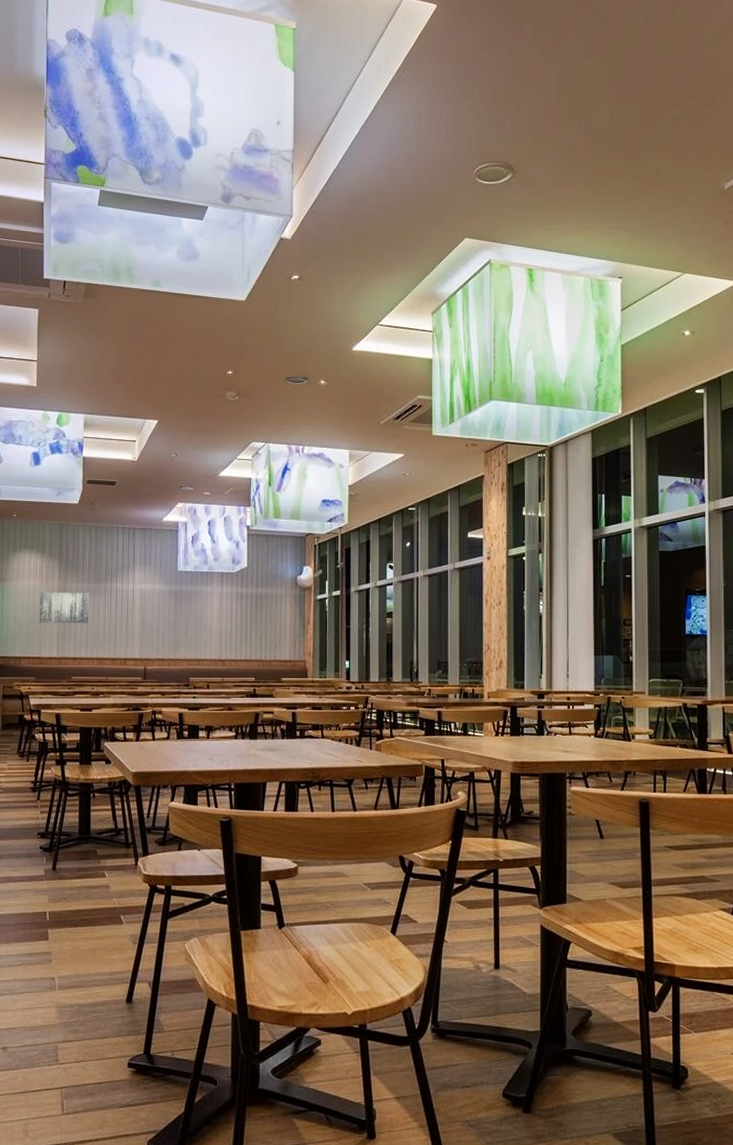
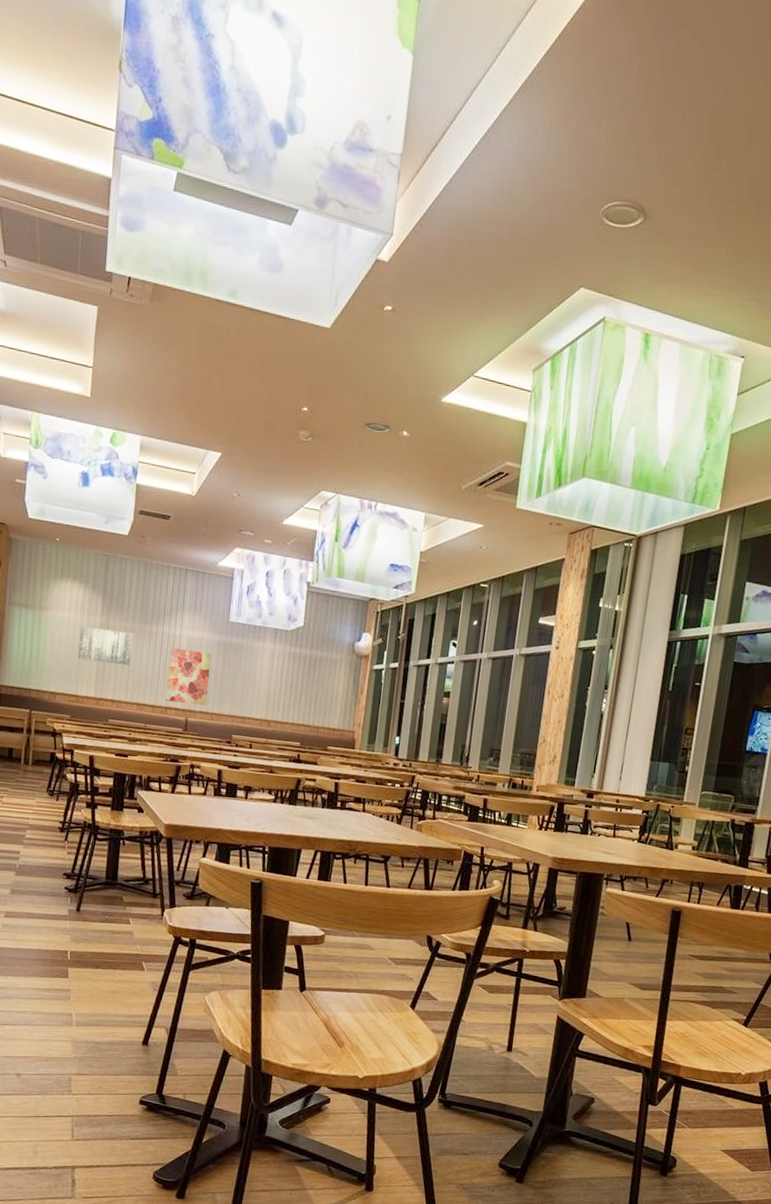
wall art: none [124,602,163,653] -> present [165,648,211,705]

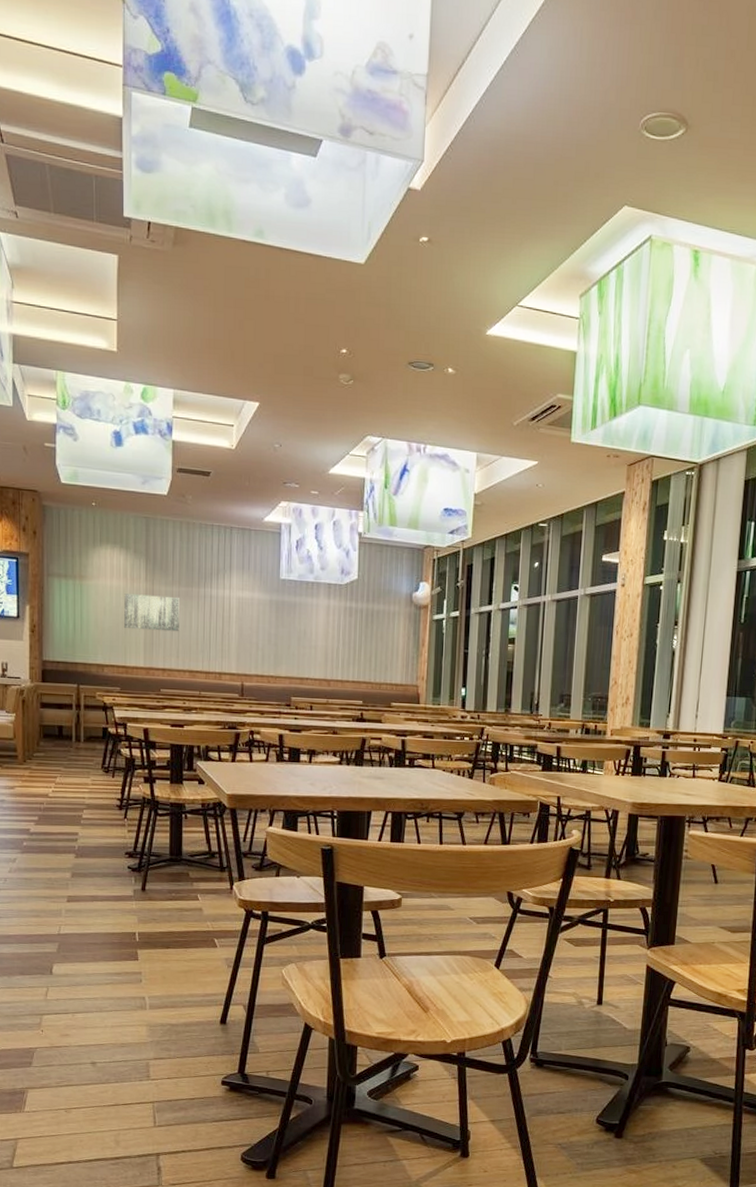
wall art: present [165,648,211,705] -> none [219,610,263,668]

